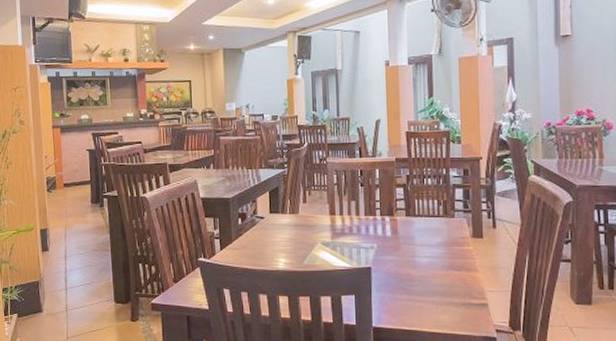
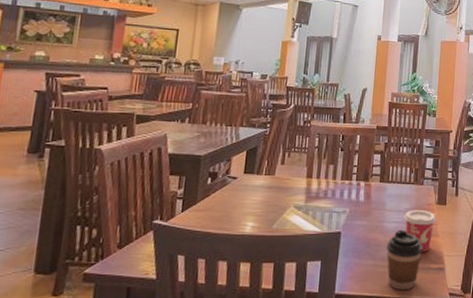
coffee cup: none [421,264,461,326] -> present [387,229,423,291]
cup: none [436,243,474,287] -> present [404,209,437,252]

